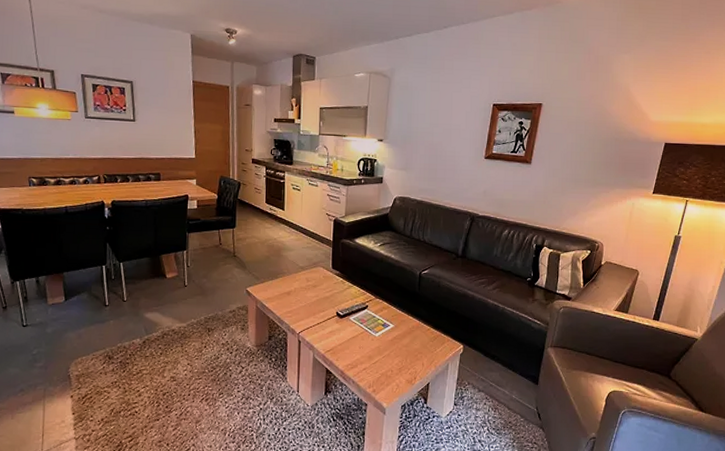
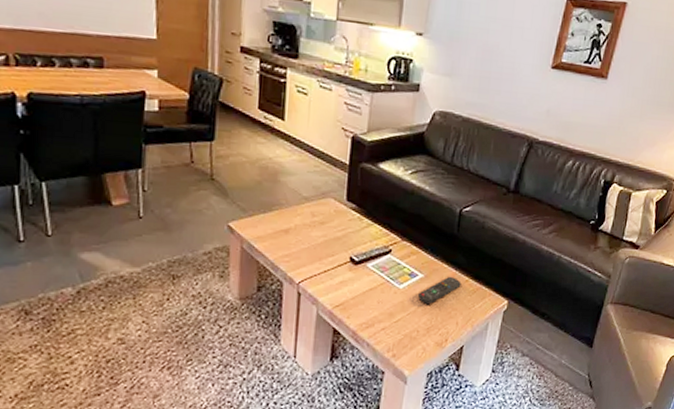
remote control: none [390,327,424,350] -> present [417,277,461,305]

